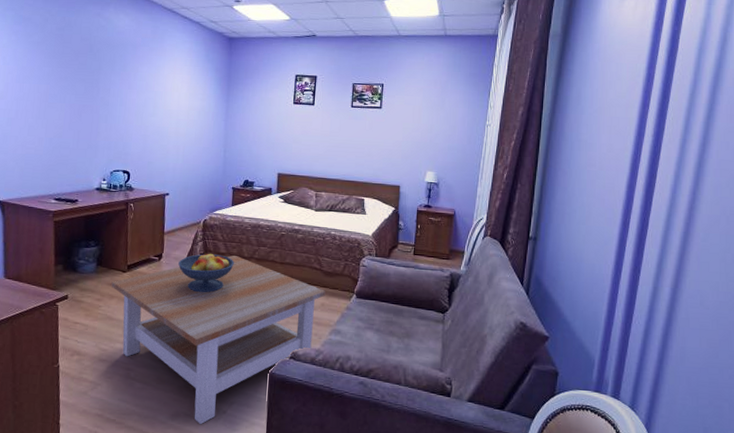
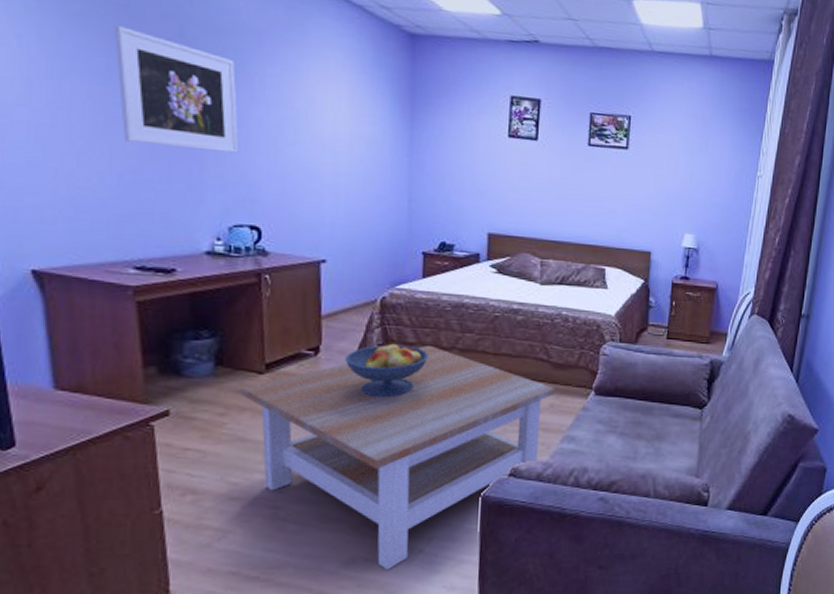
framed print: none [54,47,120,123] -> present [115,26,239,153]

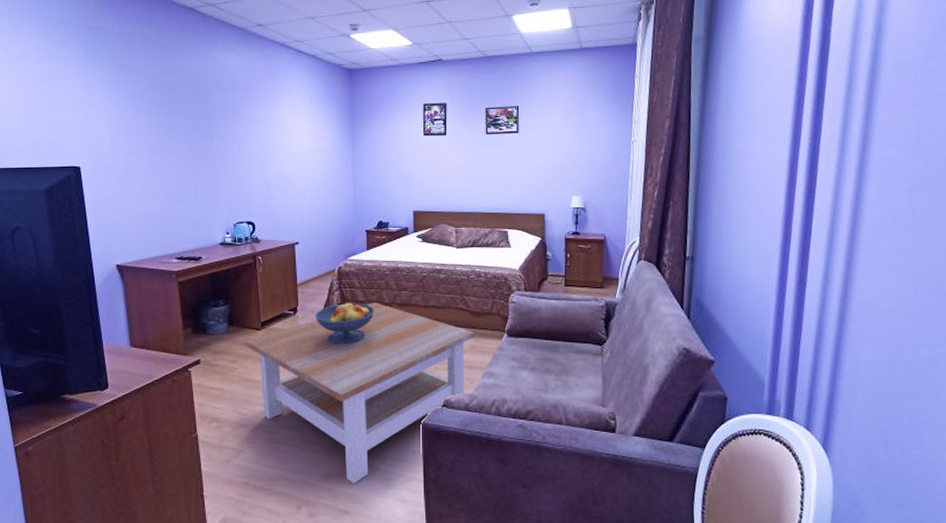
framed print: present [115,26,239,153] -> none [161,95,239,172]

